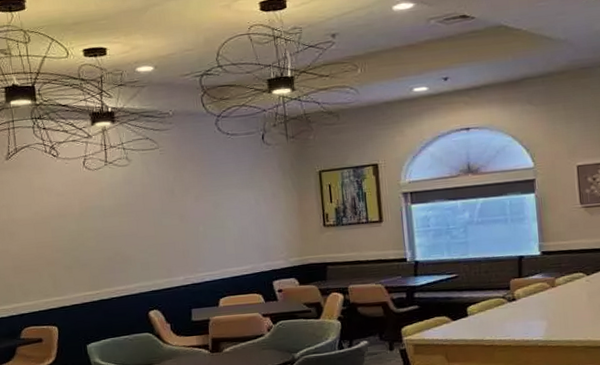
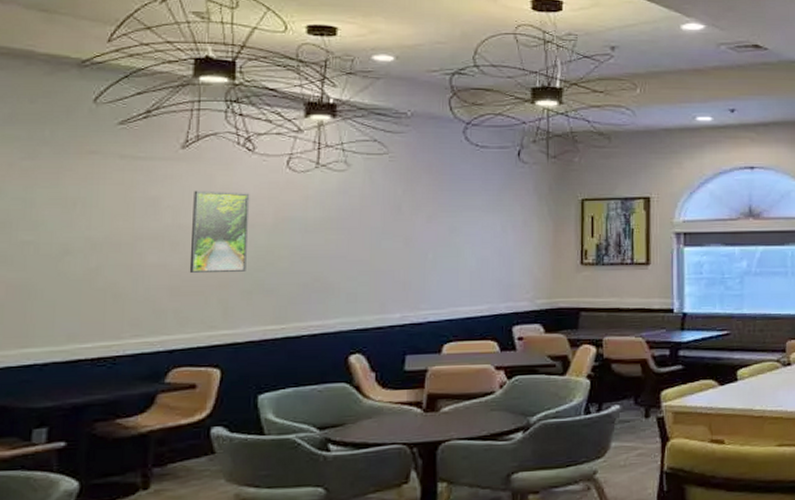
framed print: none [19,190,65,256] -> present [189,190,250,274]

